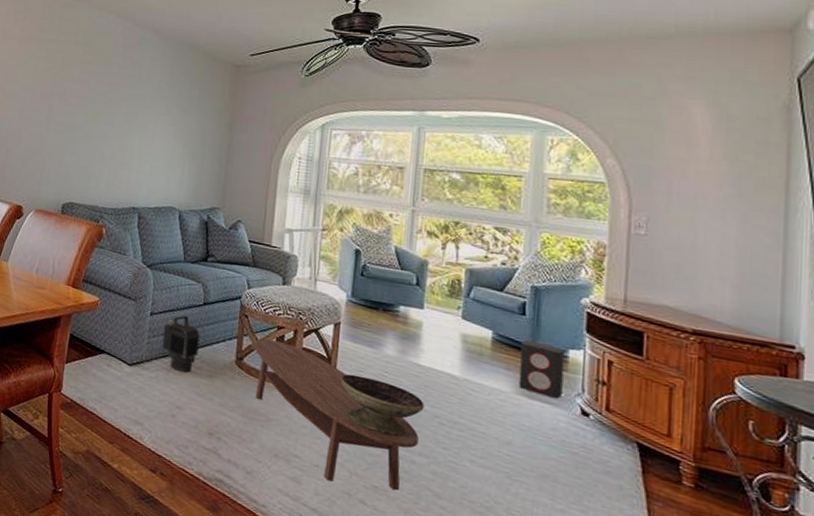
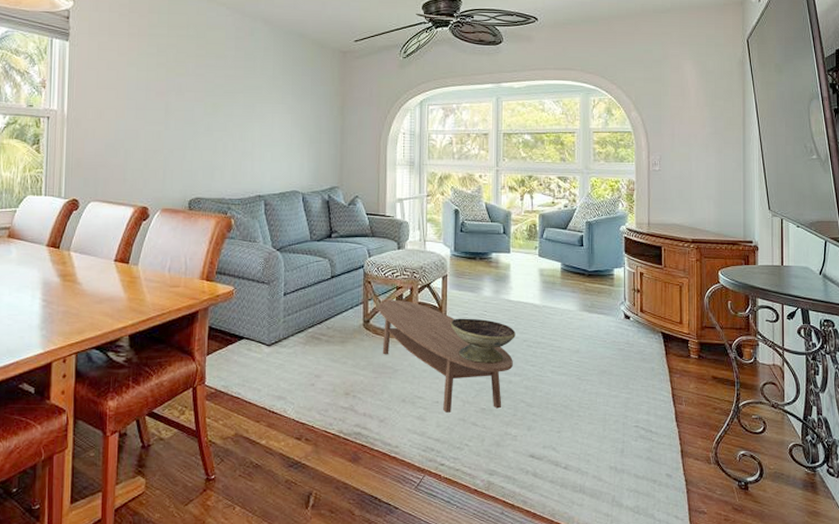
lantern: present [162,316,200,373] -> none [297,291,330,343]
speaker: present [519,340,565,398] -> none [582,267,611,308]

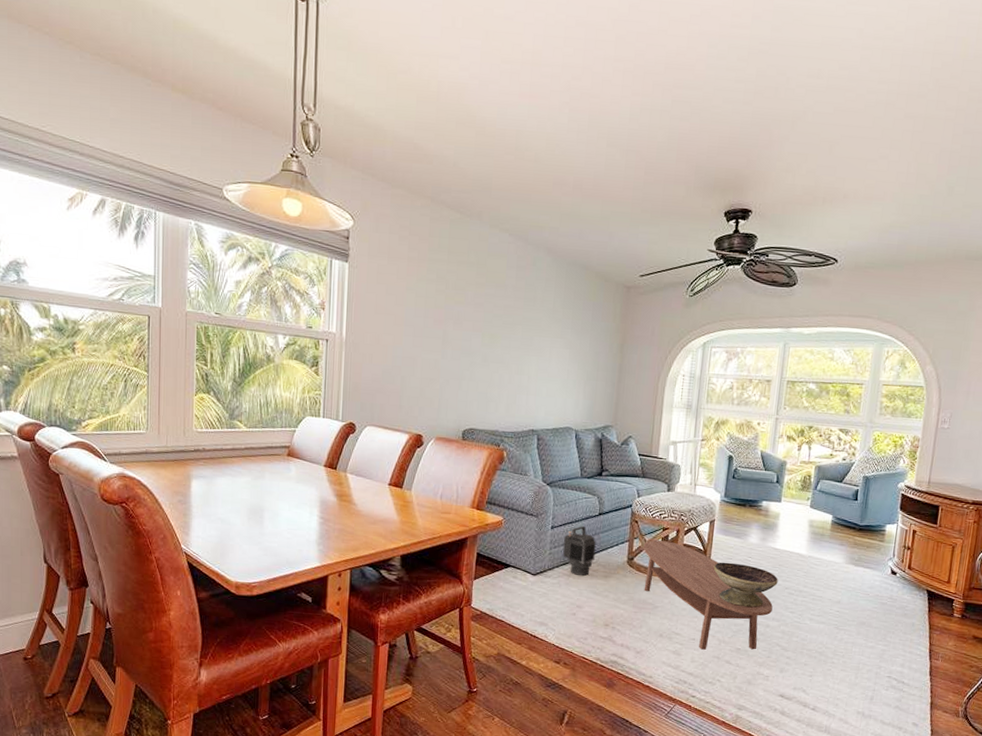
lantern: none [297,291,330,343] -> present [563,526,596,576]

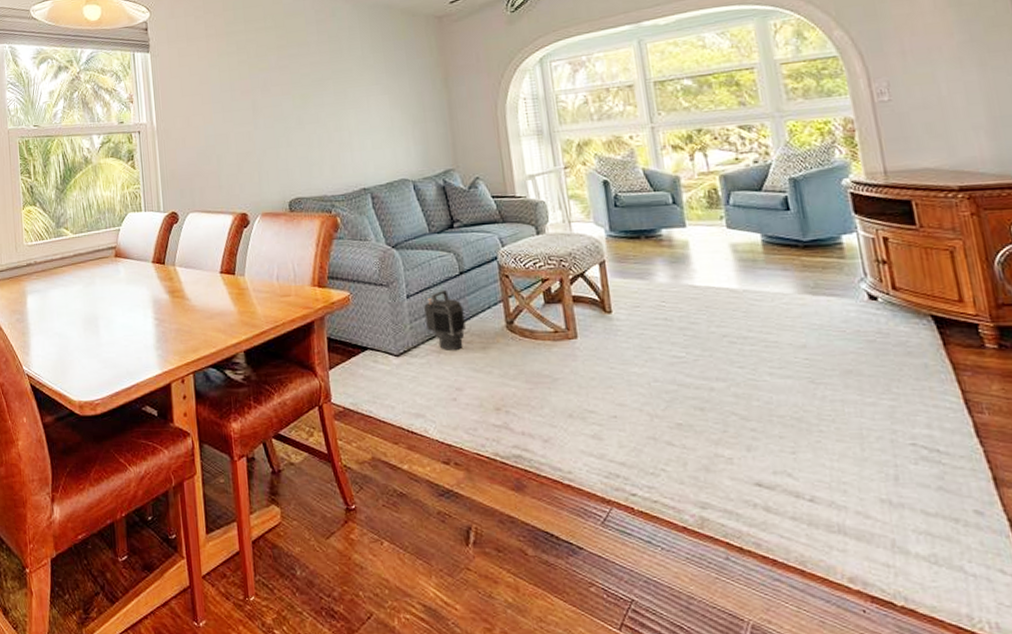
coffee table: present [643,540,773,650] -> none [522,295,713,429]
decorative bowl: present [713,562,778,608] -> none [617,311,710,368]

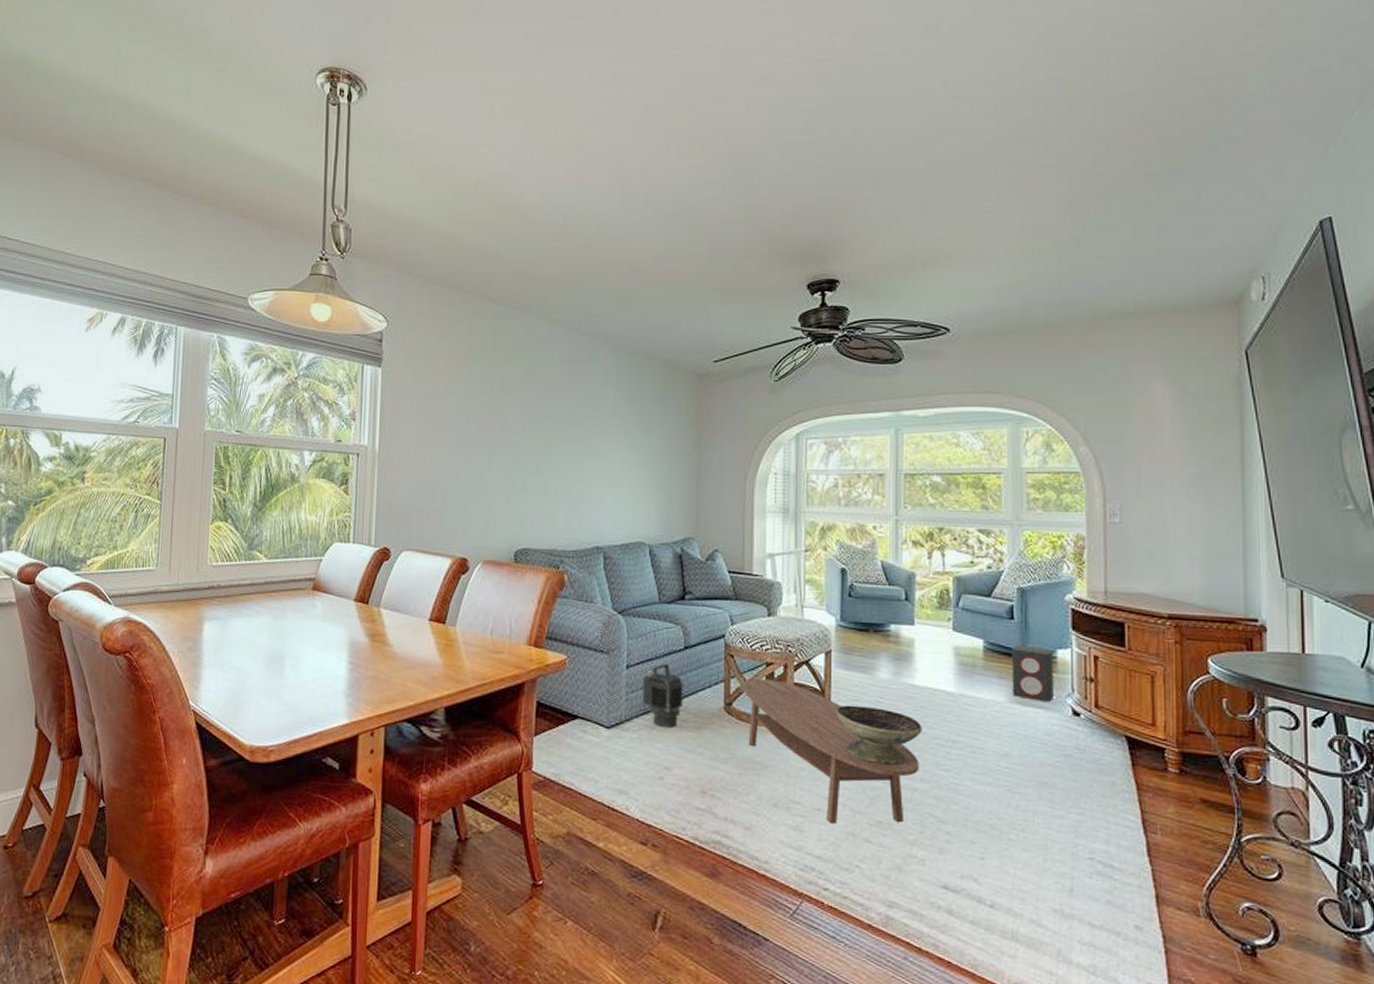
coffee table: none [522,295,713,429] -> present [743,679,919,824]
decorative bowl: none [617,311,710,368] -> present [835,705,922,765]
speaker: none [792,235,846,289] -> present [1012,645,1054,701]

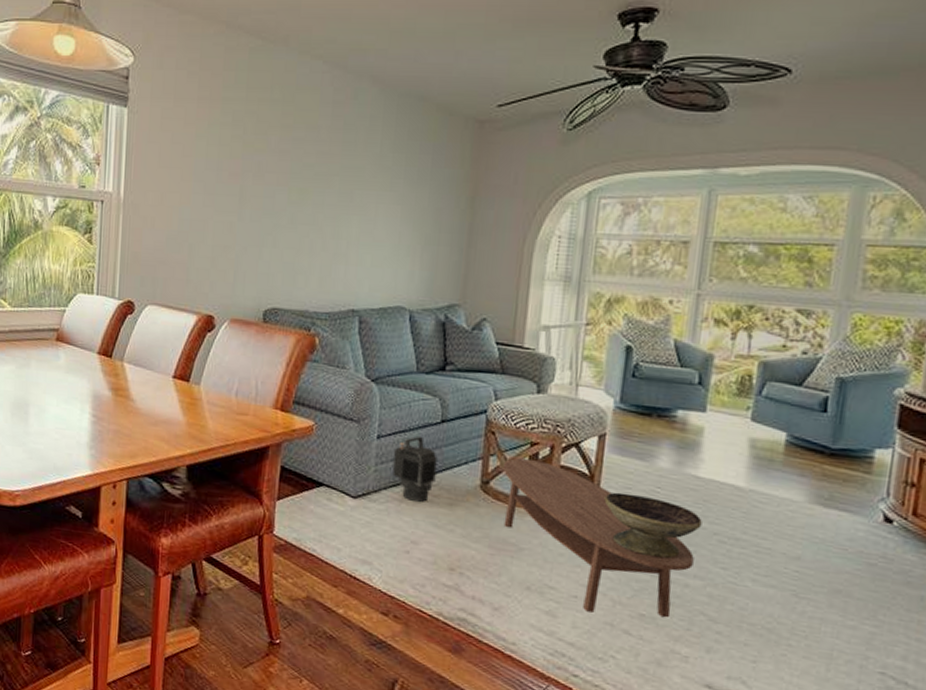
speaker: present [1012,645,1054,701] -> none [813,441,871,505]

